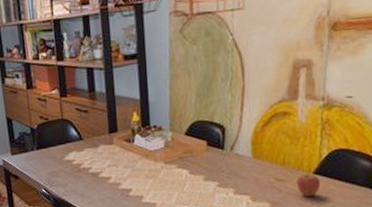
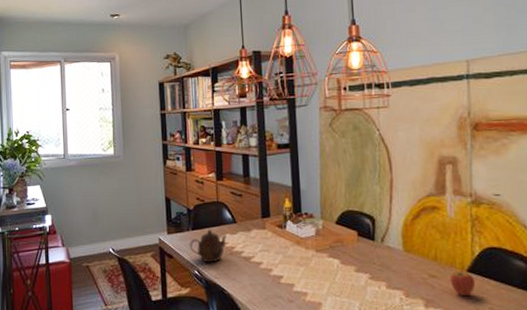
teapot: none [35,147,74,181] -> present [190,229,228,263]

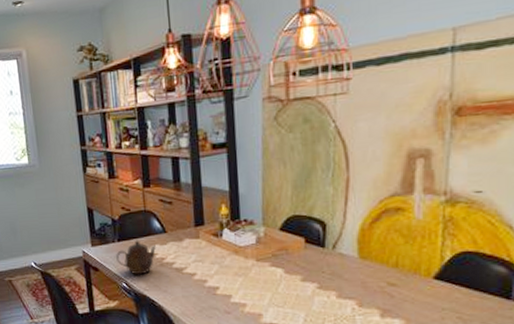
fruit: present [450,268,476,297] -> none [412,275,443,306]

